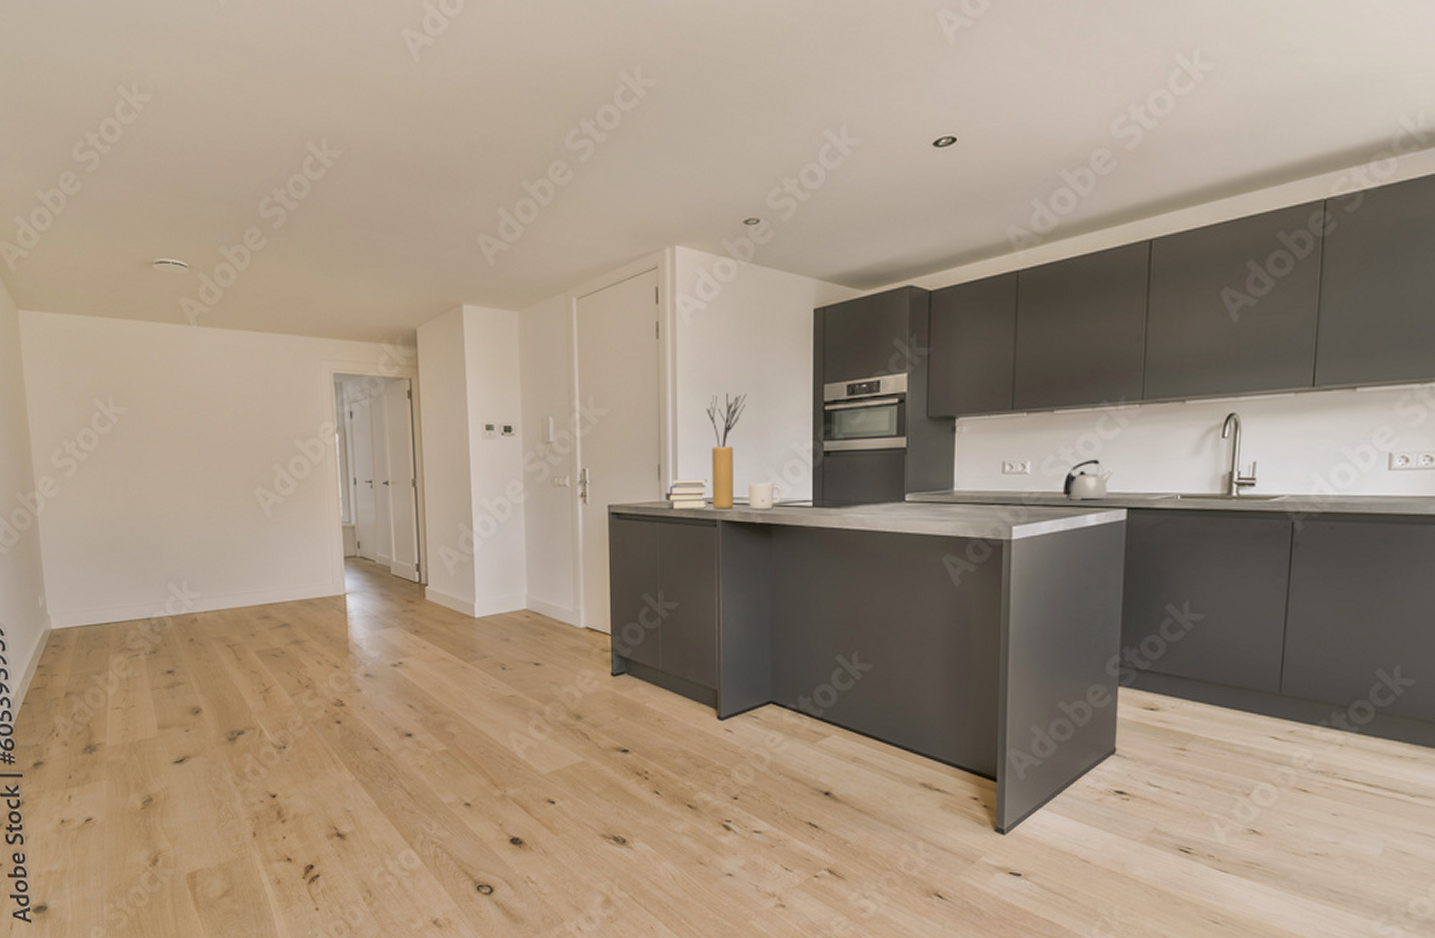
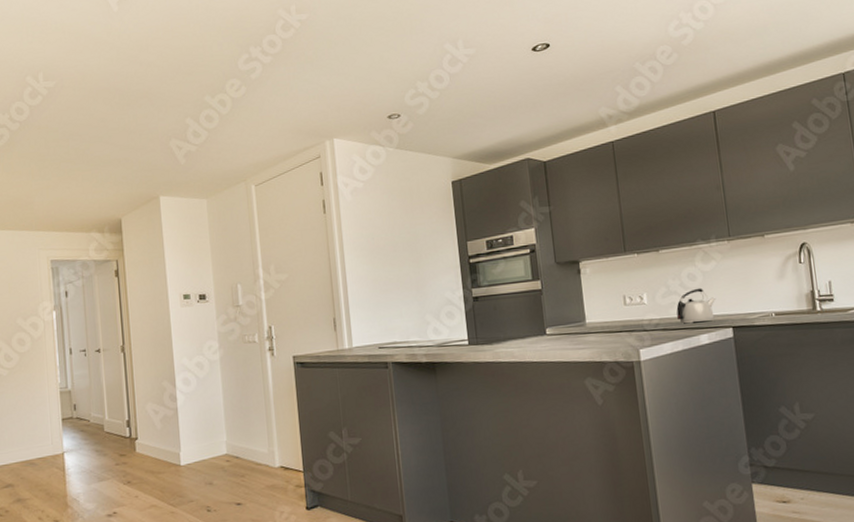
books: present [664,479,707,509] -> none [341,328,377,356]
vase: present [706,392,747,510] -> none [370,253,403,353]
mug: present [749,483,783,509] -> none [412,327,442,351]

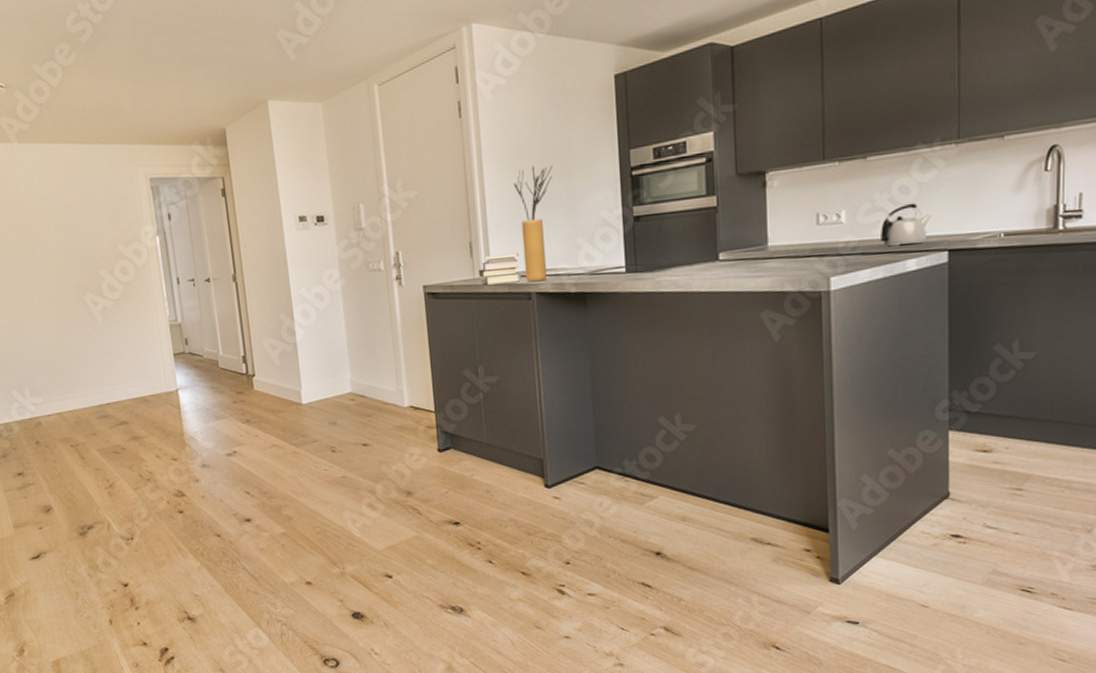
books: none [341,328,377,356] -> present [477,253,519,285]
vase: none [370,253,403,353] -> present [513,165,553,283]

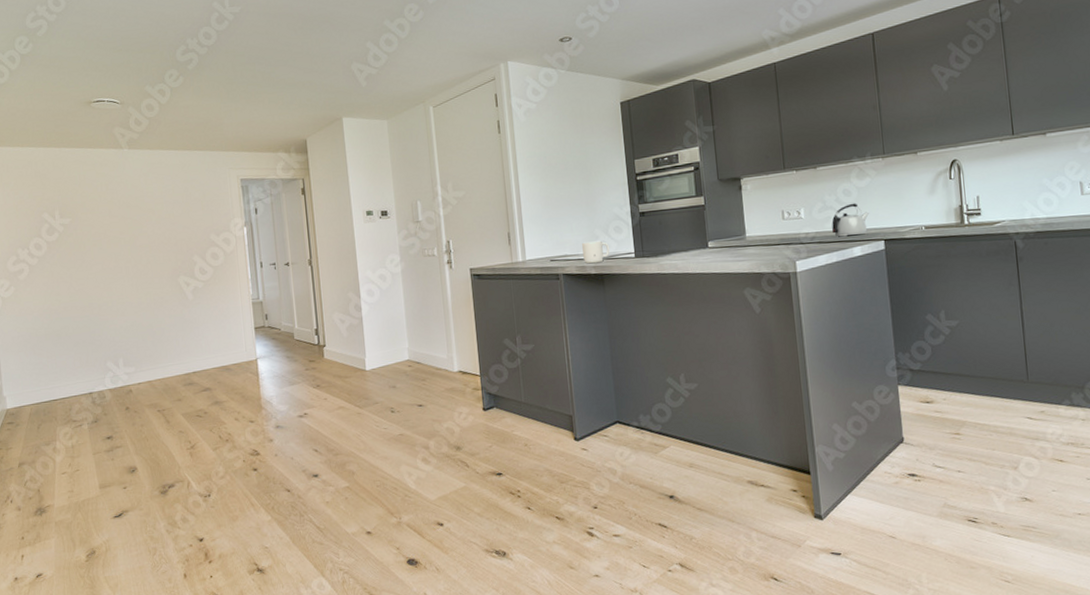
books: present [477,253,519,285] -> none [515,242,549,268]
vase: present [513,165,553,283] -> none [543,171,574,266]
mug: none [560,251,595,279] -> present [582,240,610,263]

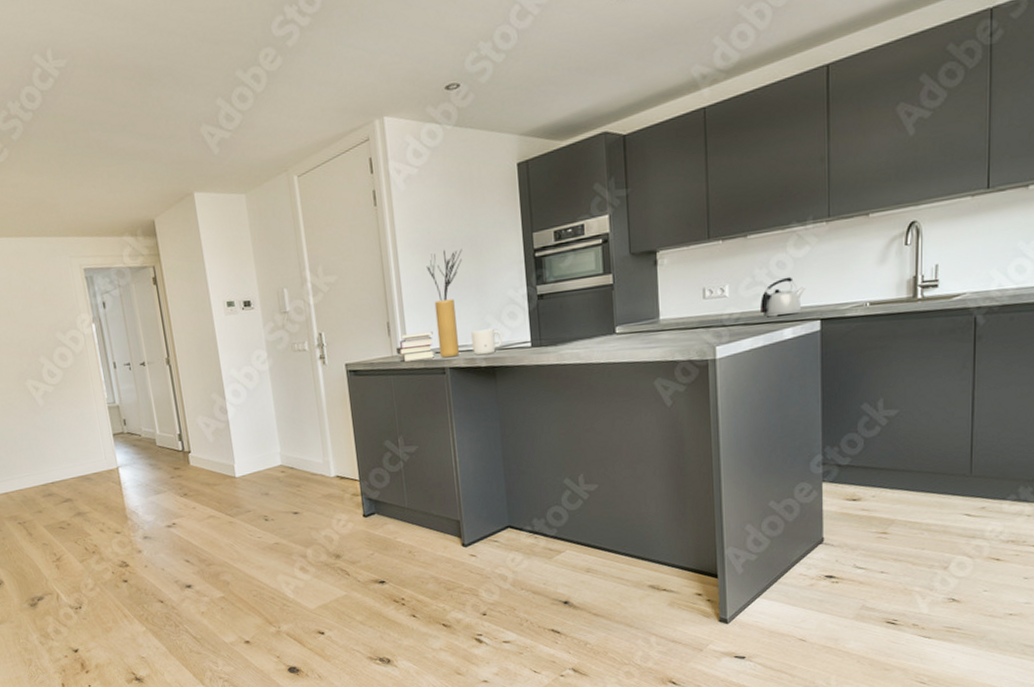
books: none [515,242,549,268] -> present [395,331,434,362]
vase: none [543,171,574,266] -> present [426,248,462,358]

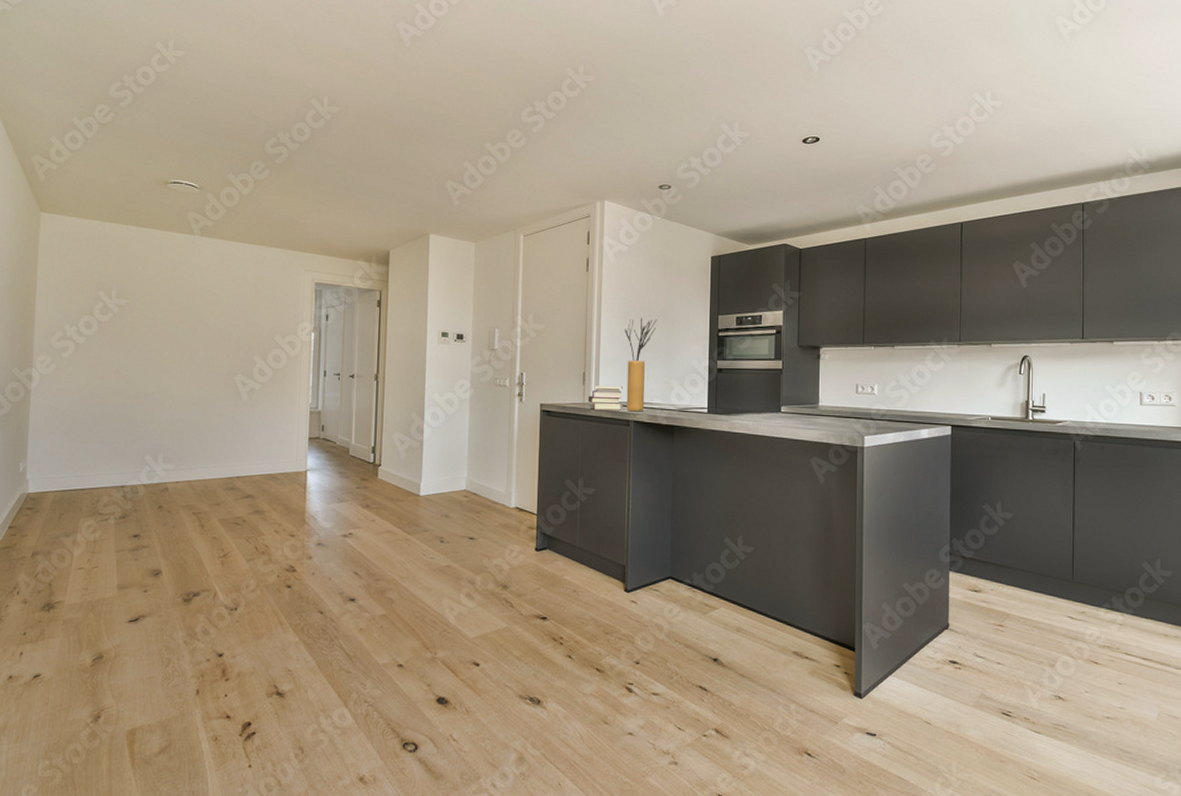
mug: present [471,328,503,355] -> none [656,391,684,413]
kettle: present [760,276,806,317] -> none [903,385,940,418]

